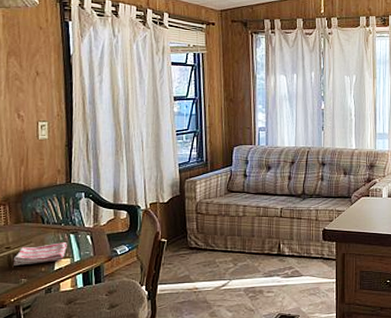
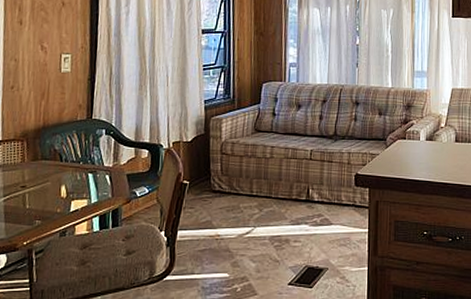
dish towel: present [13,242,67,266] -> none [28,182,85,206]

